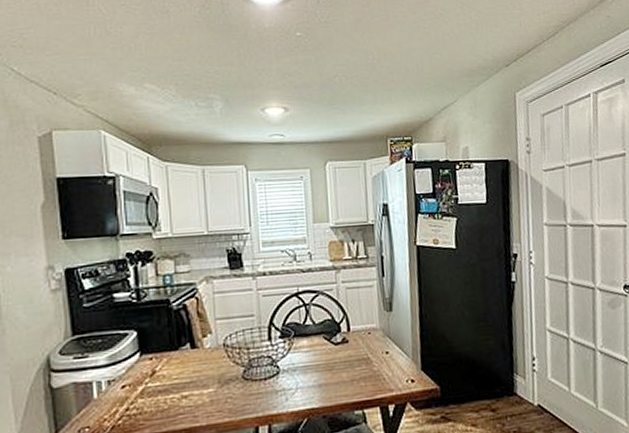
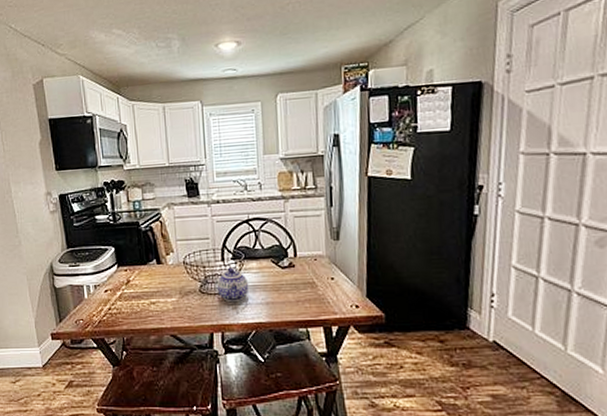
teapot: none [262,347,300,387] -> present [216,267,249,301]

